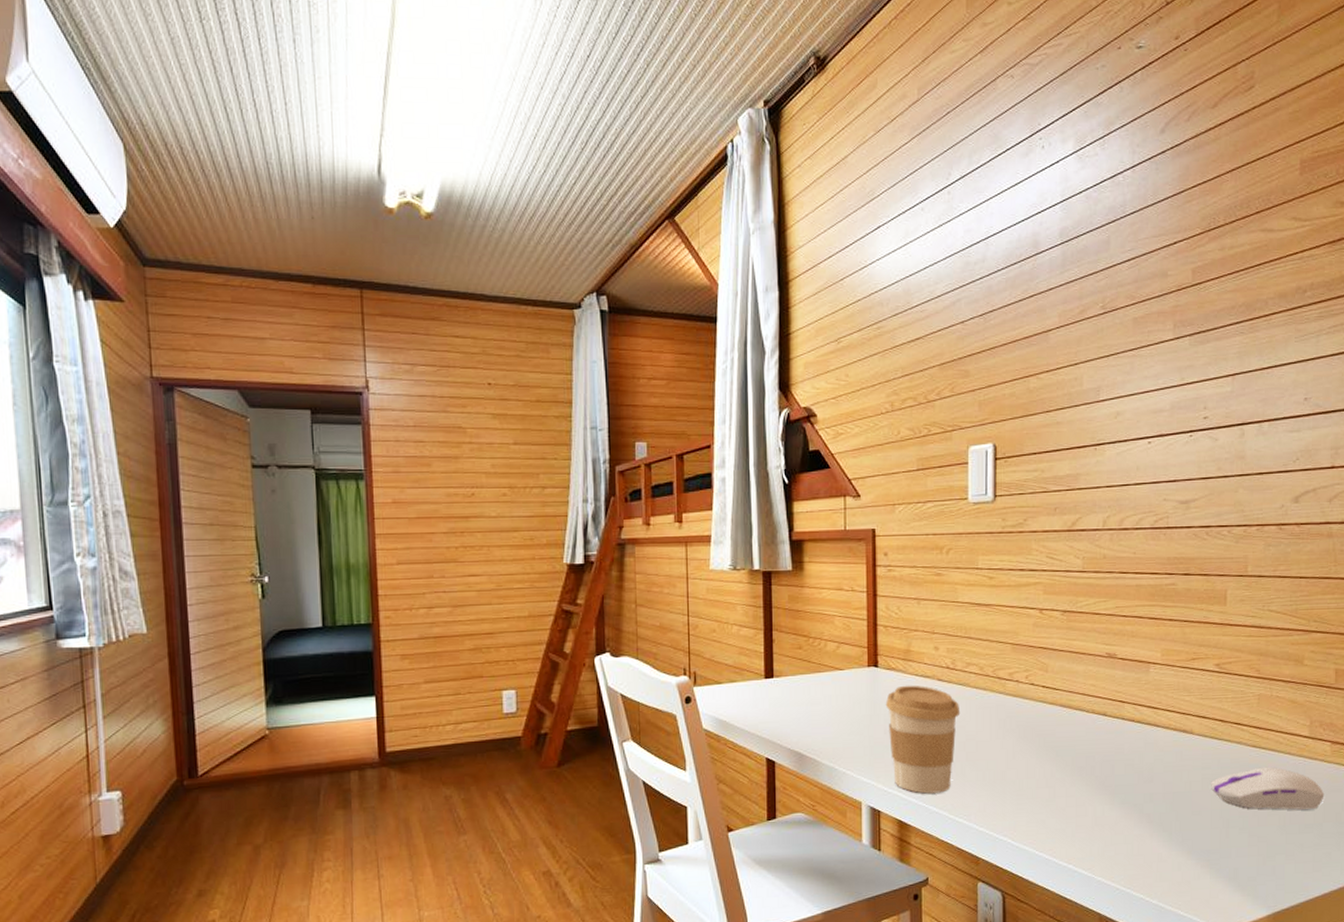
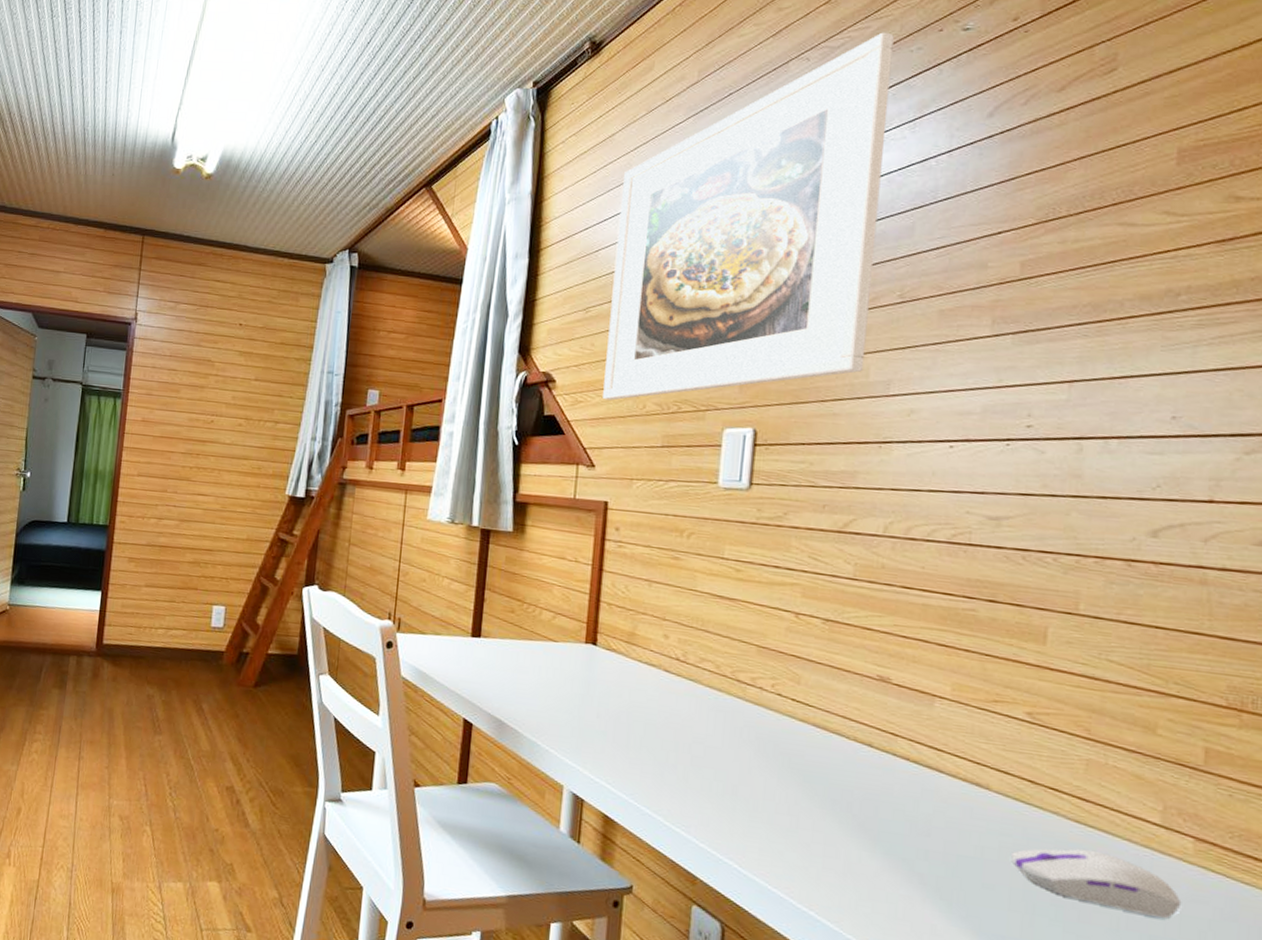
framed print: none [859,49,1082,430] -> present [603,32,894,401]
coffee cup: present [885,685,961,794] -> none [601,669,689,795]

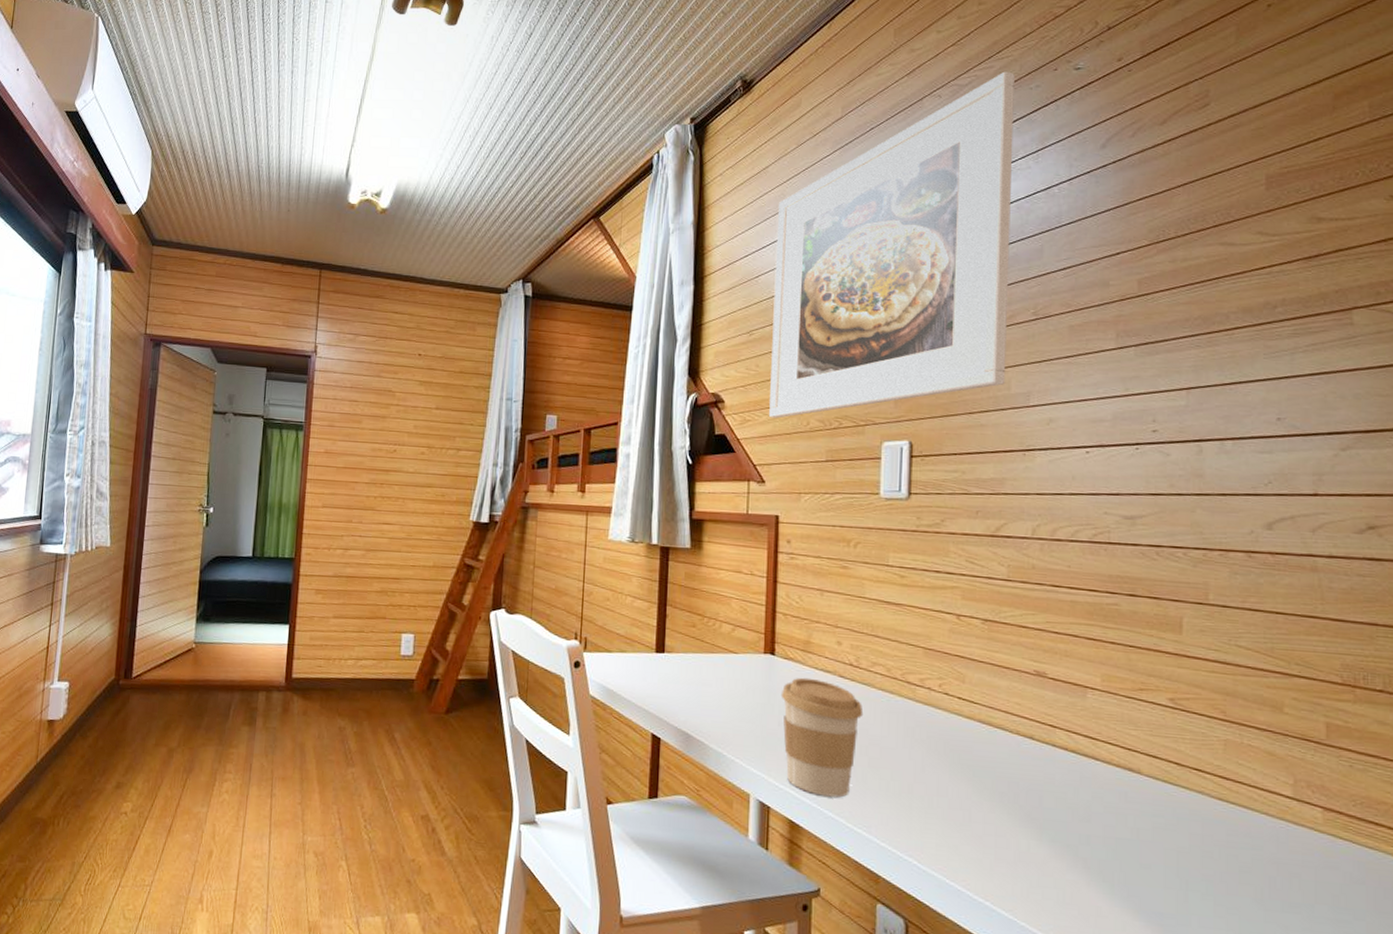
coffee cup: none [601,669,689,795] -> present [780,677,864,798]
computer mouse: present [1011,848,1182,919] -> none [1164,824,1316,885]

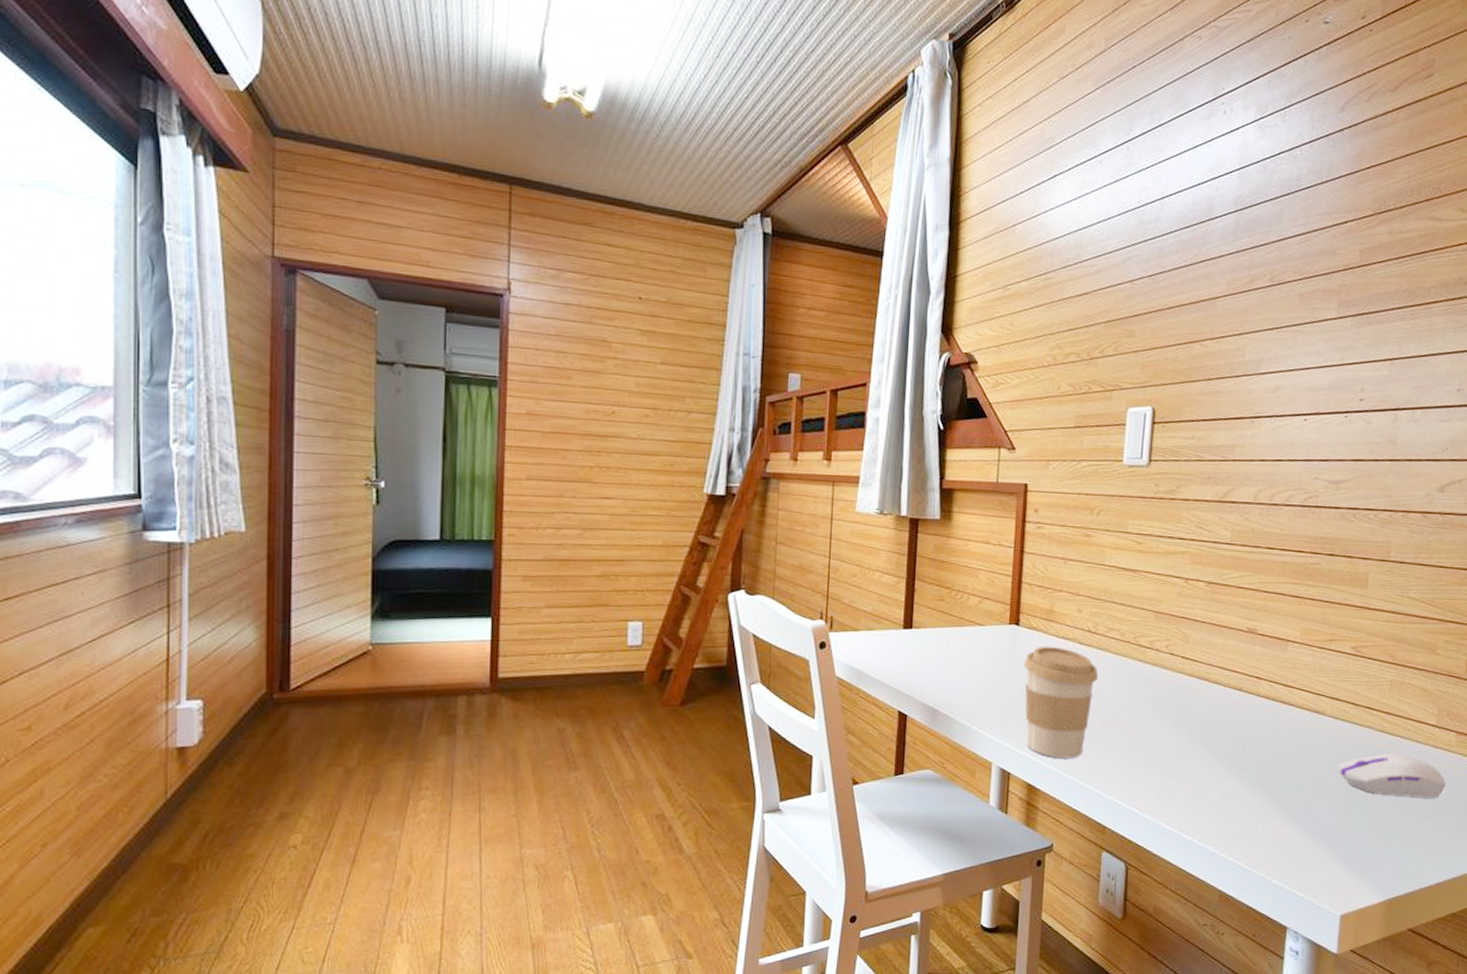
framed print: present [769,71,1015,419] -> none [1021,17,1270,382]
computer mouse: none [1164,824,1316,885] -> present [1338,753,1447,797]

